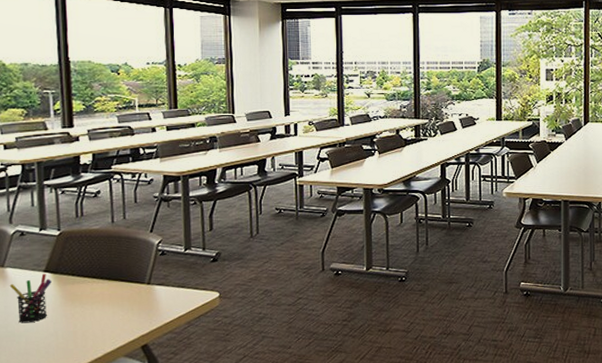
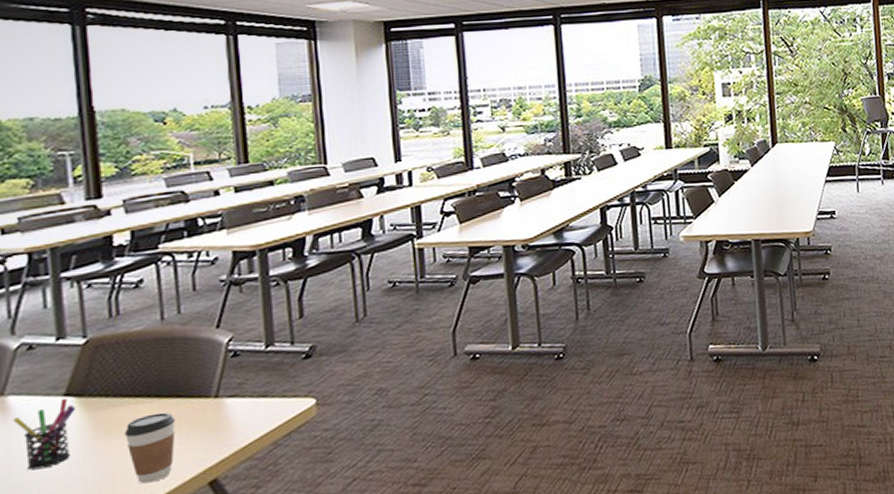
coffee cup: none [85,291,120,342] -> present [125,412,176,484]

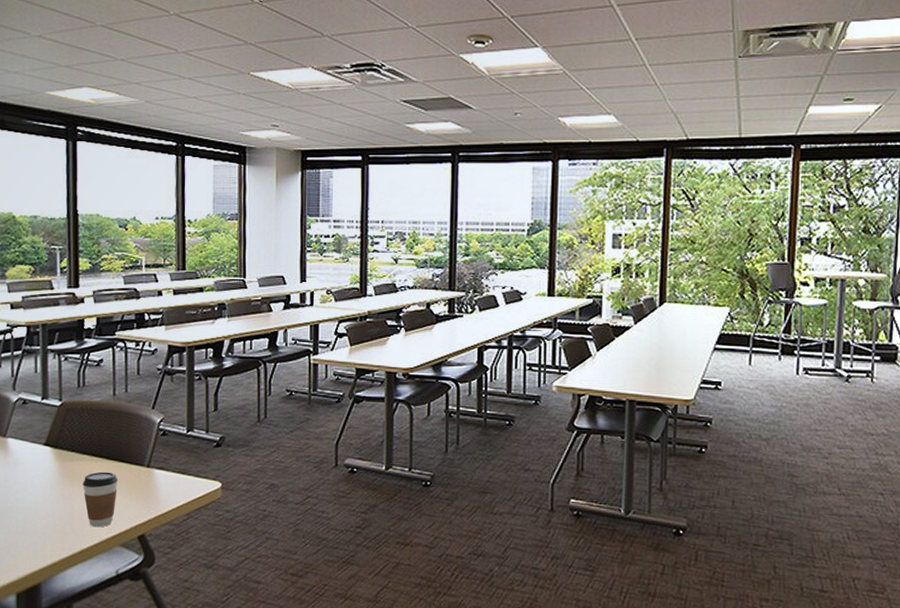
pen holder: present [12,397,75,471] -> none [10,446,51,500]

